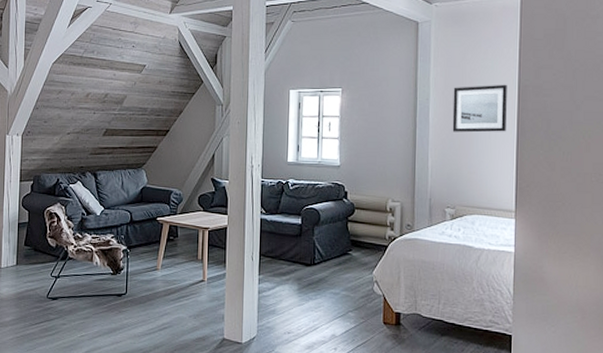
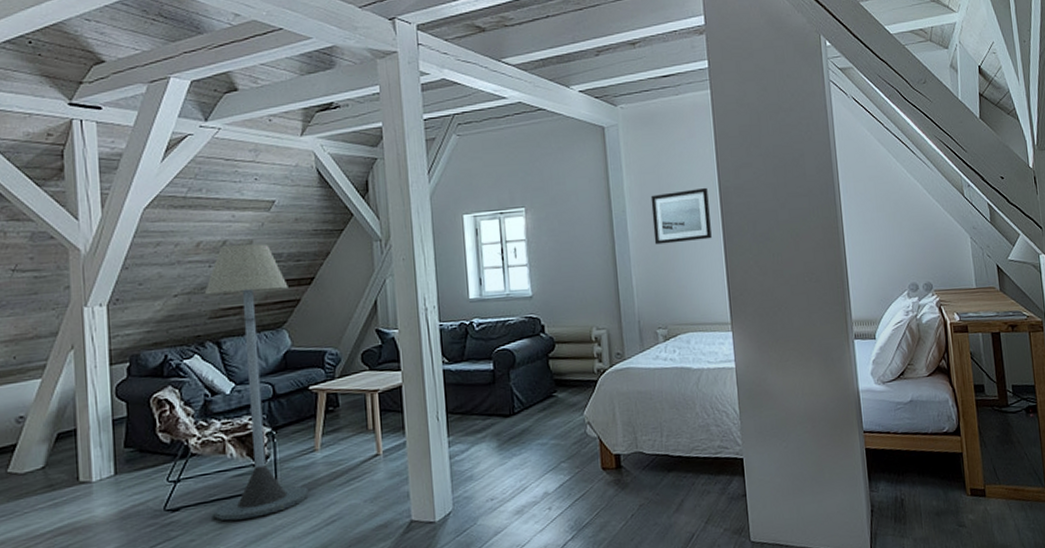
floor lamp: none [80,98,149,315] -> present [204,244,309,521]

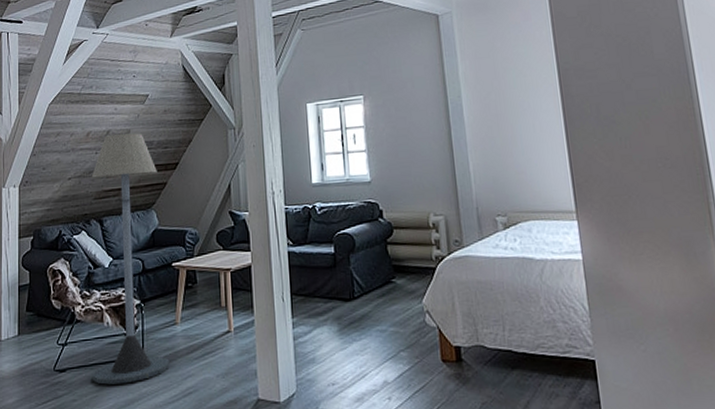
wall art: present [650,187,712,245] -> none [486,70,552,130]

